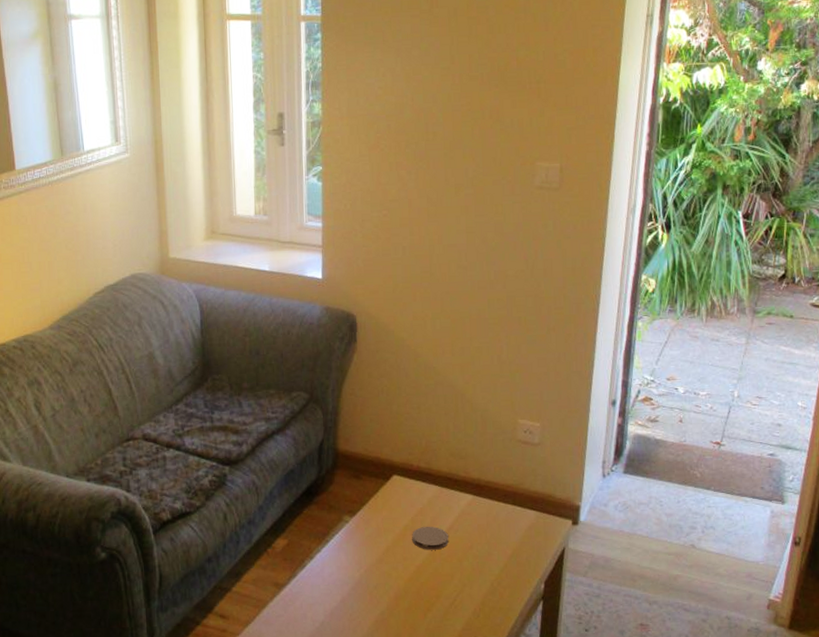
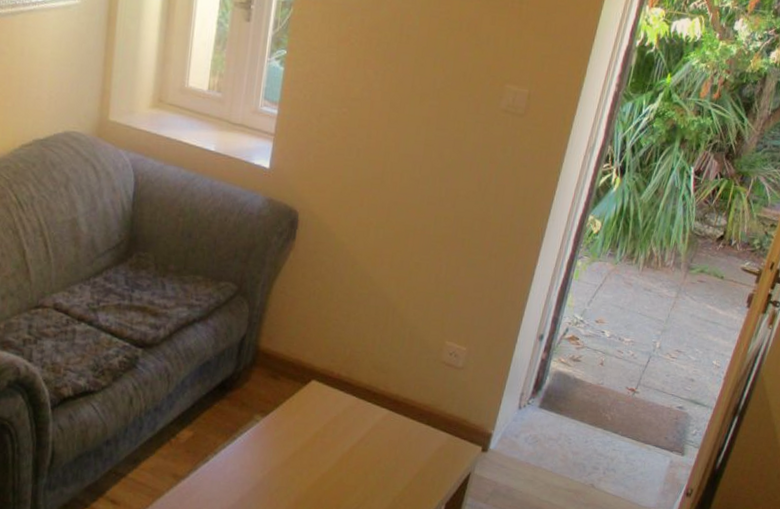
coaster: present [412,526,449,550] -> none [321,435,359,460]

